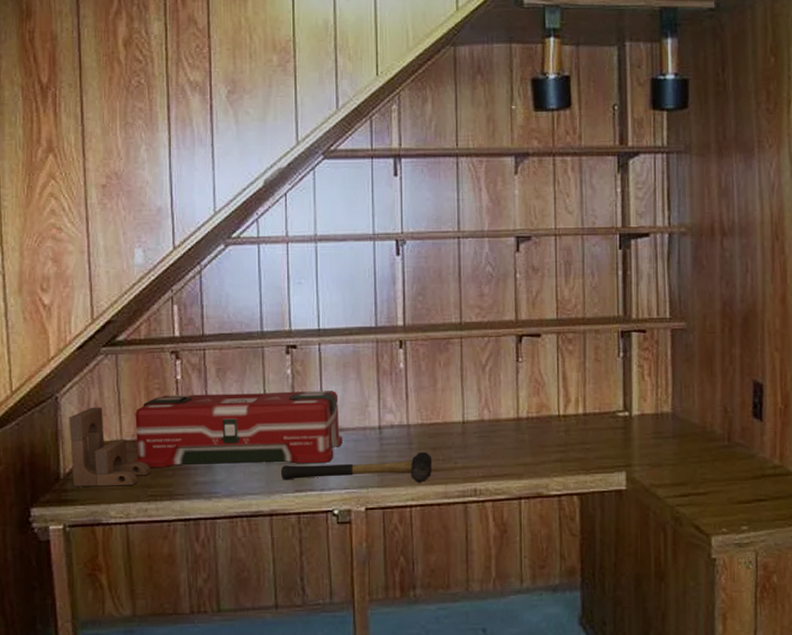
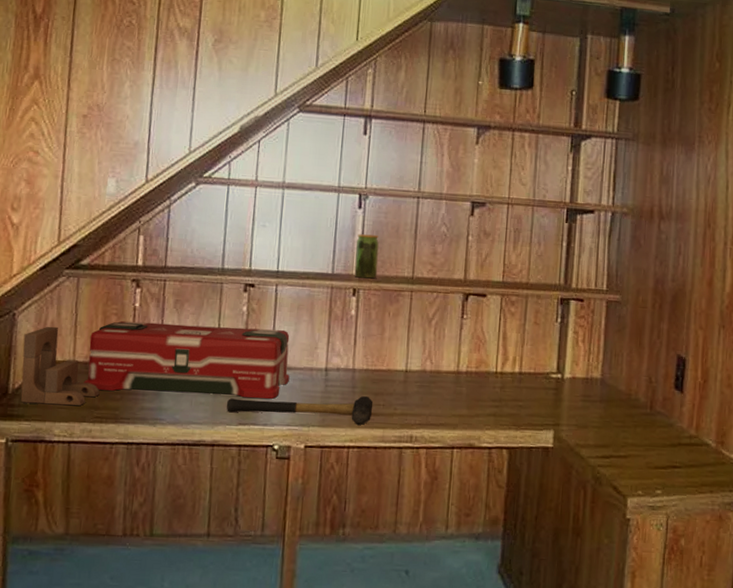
jar: none [397,282,423,329] -> present [354,234,379,279]

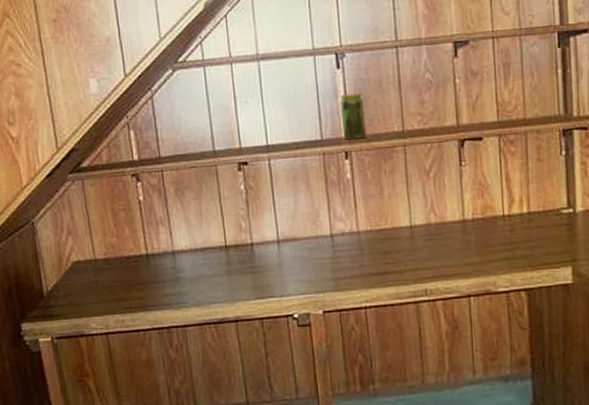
clamp: present [20,326,100,407] -> none [46,229,124,303]
toolbox: present [84,320,290,399] -> none [104,203,298,283]
hammer: present [226,396,374,425] -> none [241,257,384,289]

